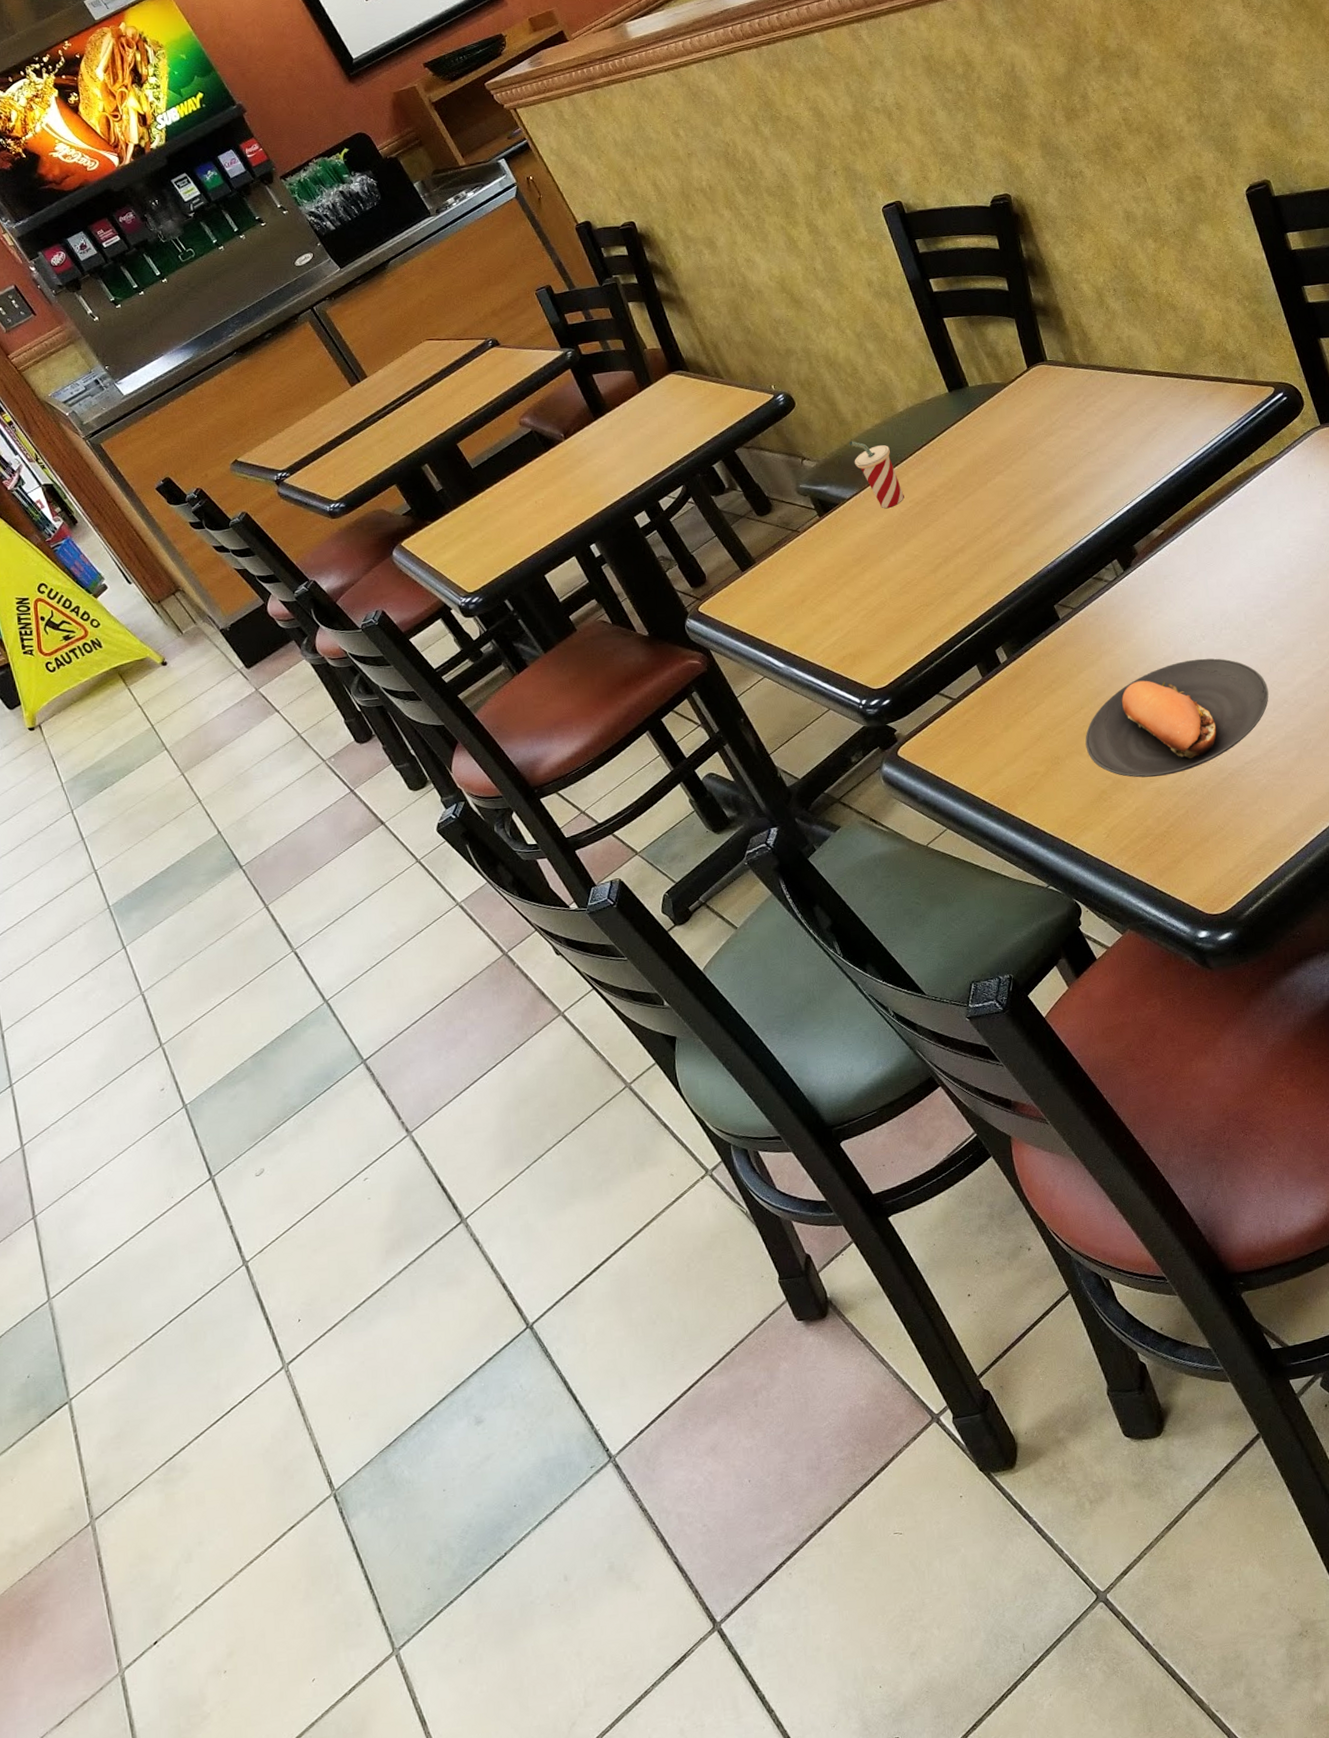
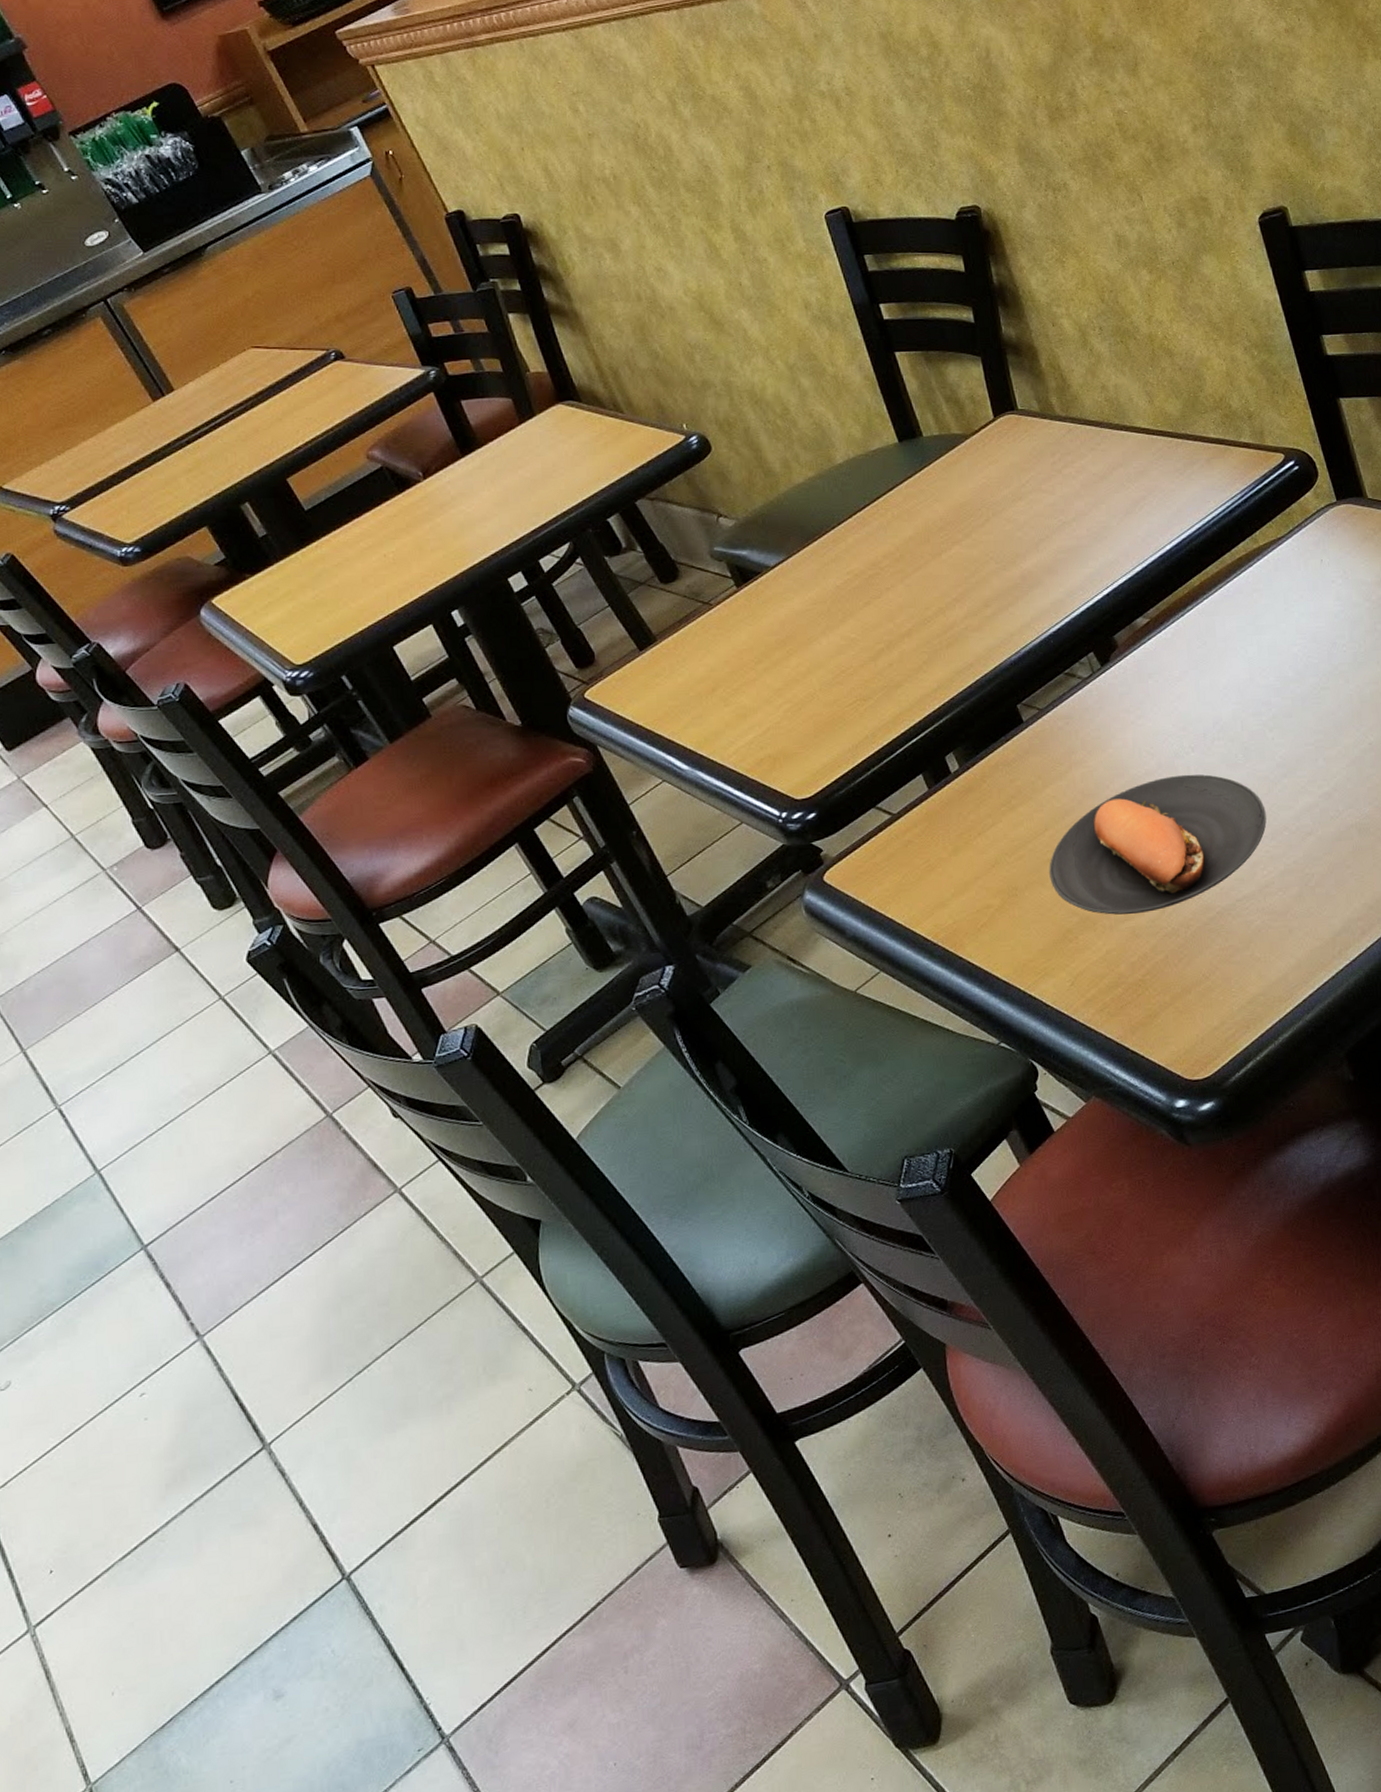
beverage cup: present [849,441,904,508] -> none [775,496,841,580]

